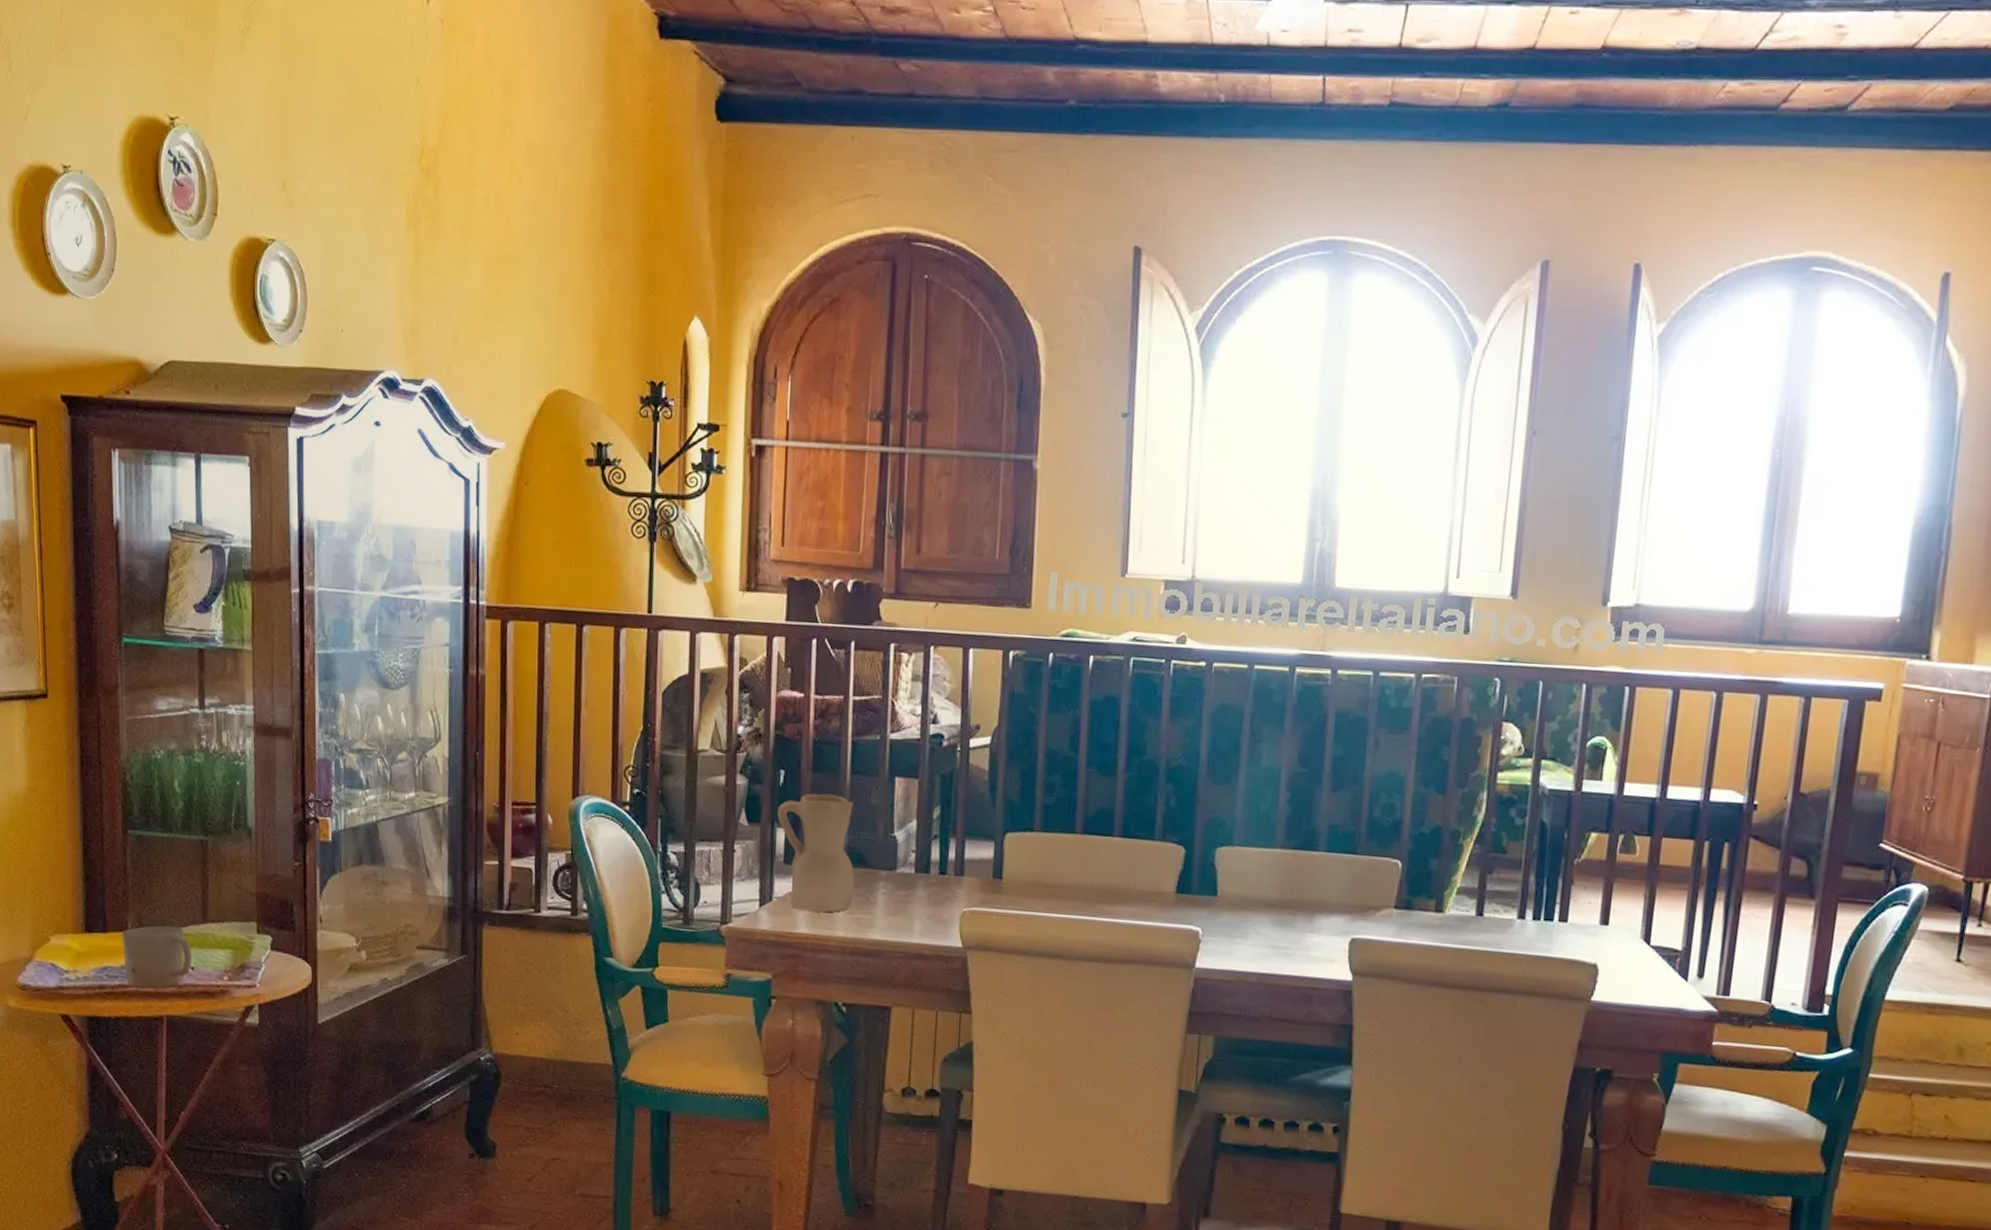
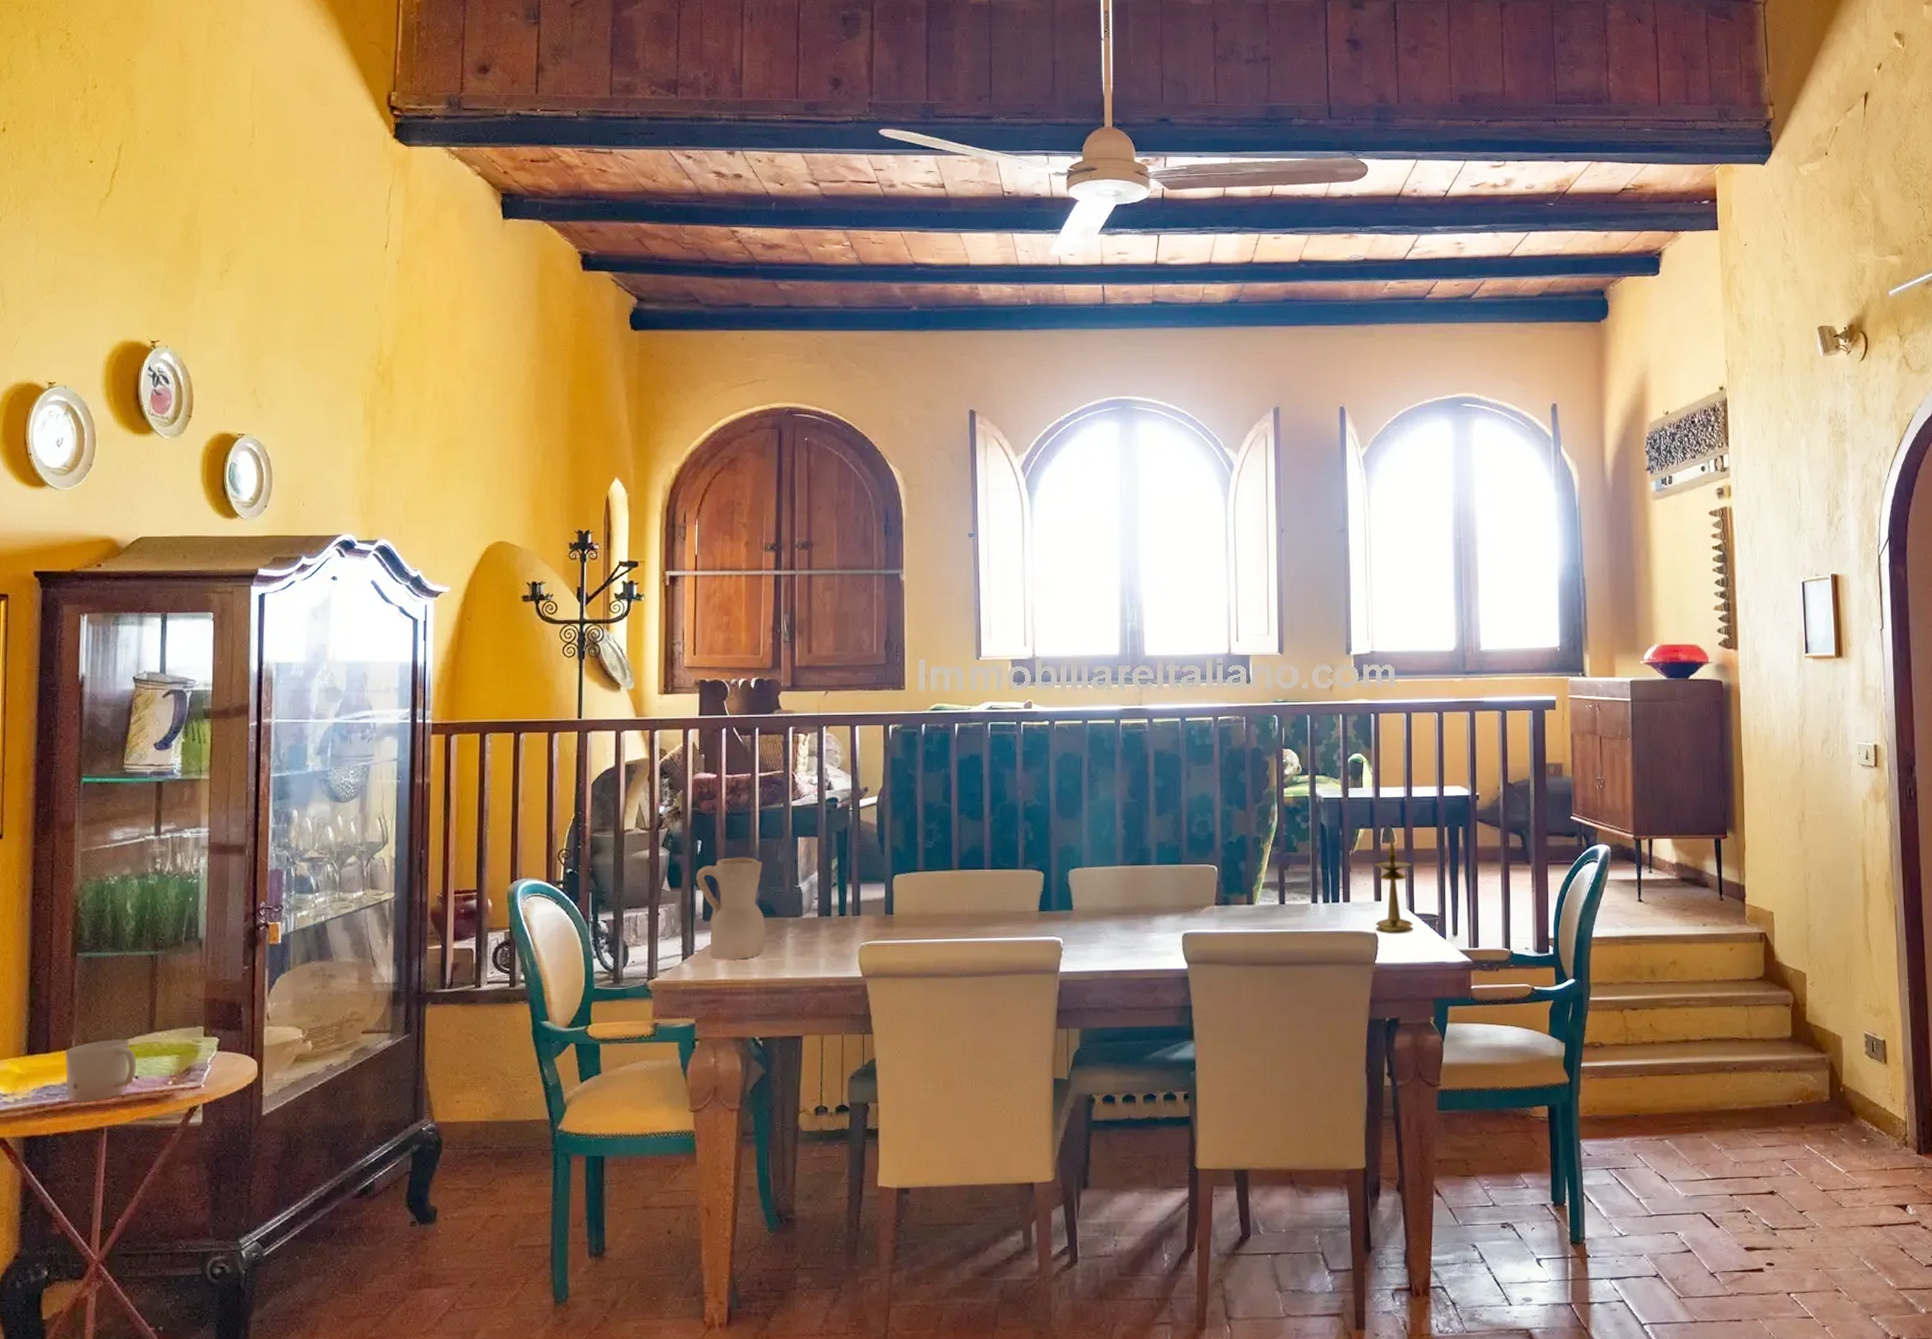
candlestick: none [1596,850,1654,969] -> present [1373,840,1413,934]

